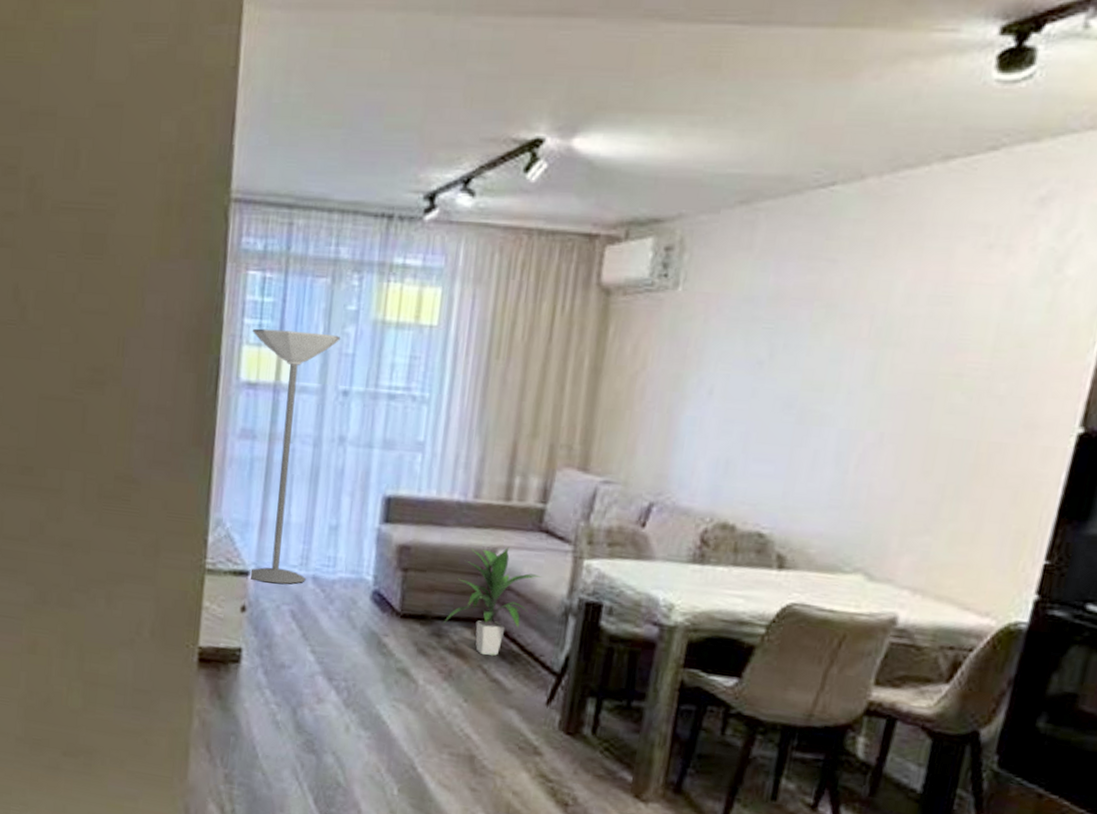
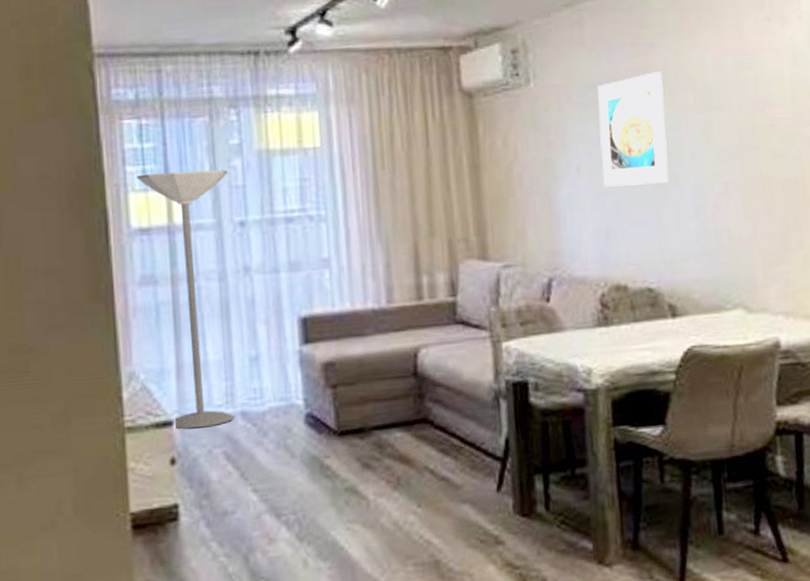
indoor plant: present [443,546,542,656] -> none [382,344,467,456]
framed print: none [735,292,838,422] -> present [597,71,669,187]

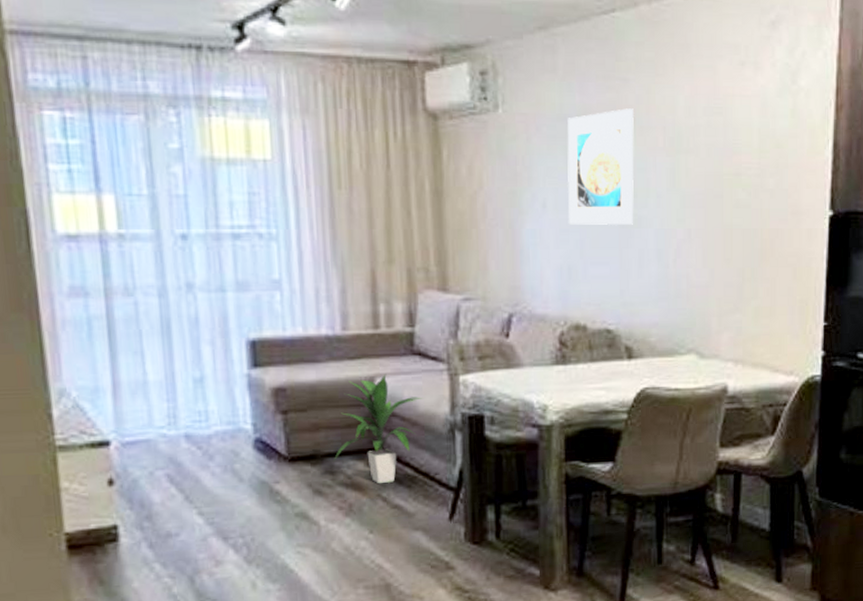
floor lamp: present [137,170,234,429] -> none [61,174,177,450]
indoor plant: none [382,344,467,456] -> present [334,373,423,484]

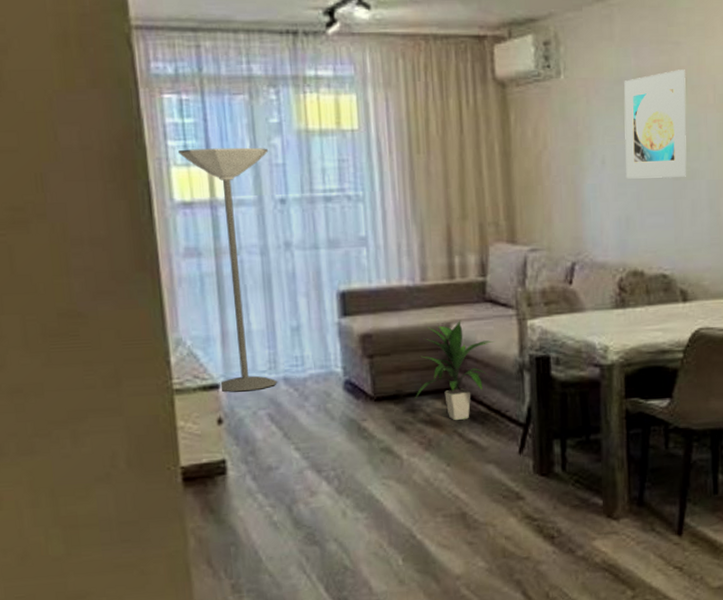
floor lamp: none [61,174,177,450] -> present [178,147,277,392]

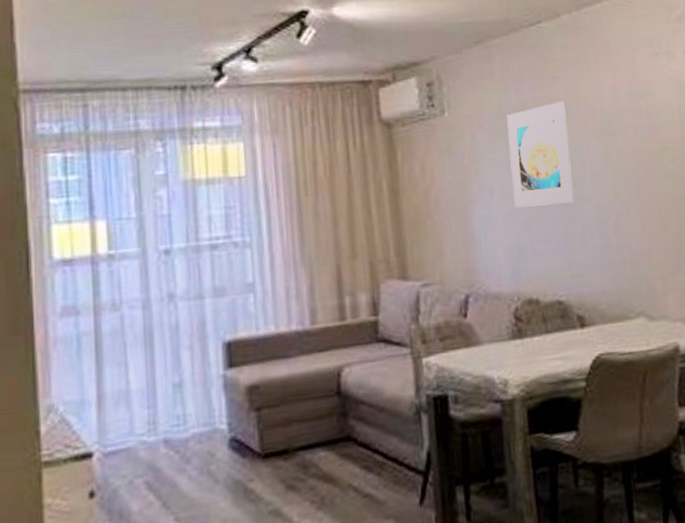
floor lamp: present [178,147,277,392] -> none [60,200,156,461]
indoor plant: present [415,320,494,421] -> none [306,362,389,474]

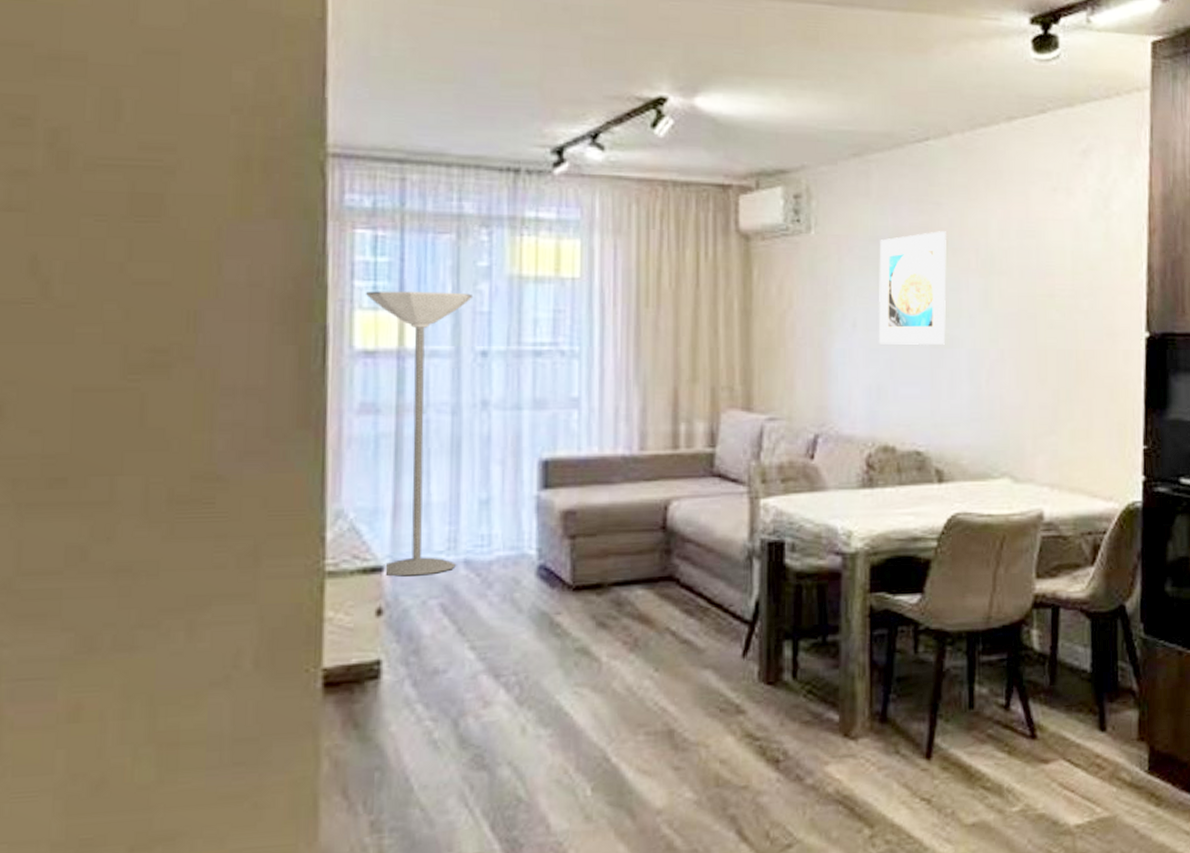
floor lamp: none [60,200,156,461] -> present [366,291,474,576]

